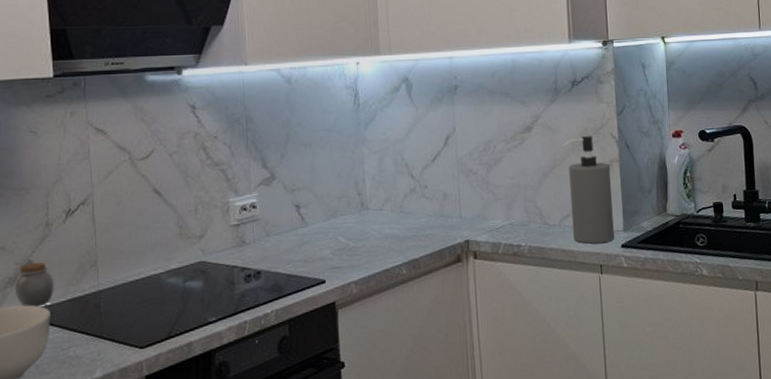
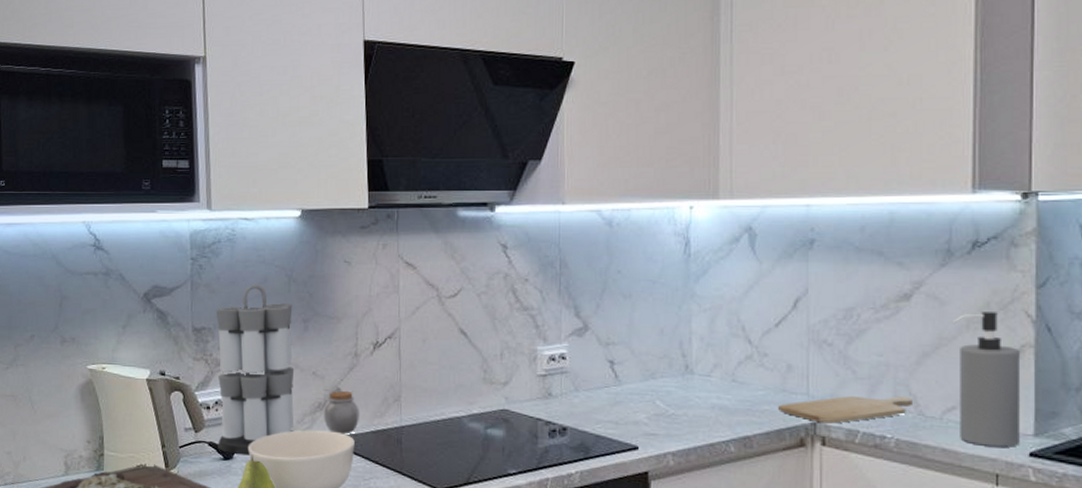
chopping board: none [439,210,539,240] -> present [778,396,912,424]

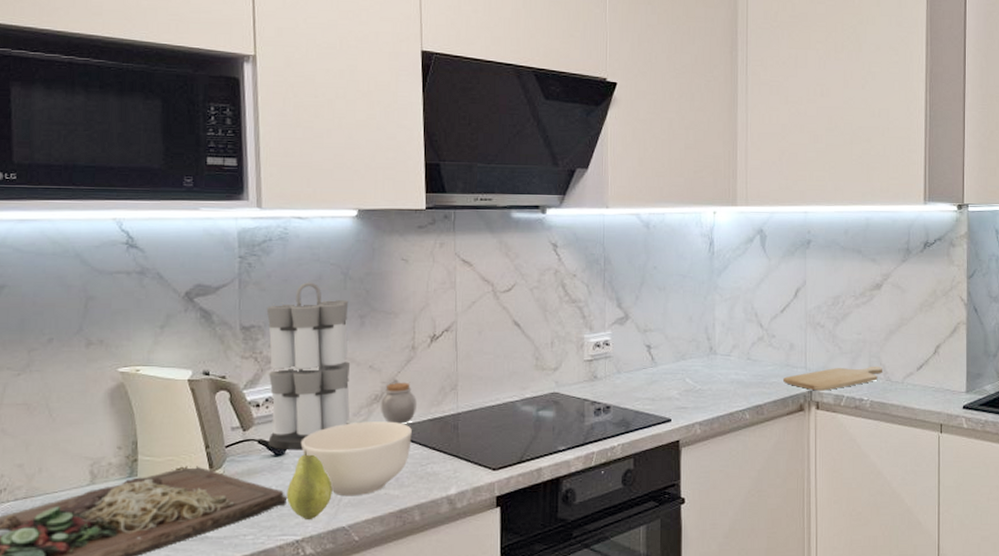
soap dispenser: present [951,312,1021,447] -> none [910,297,957,403]

